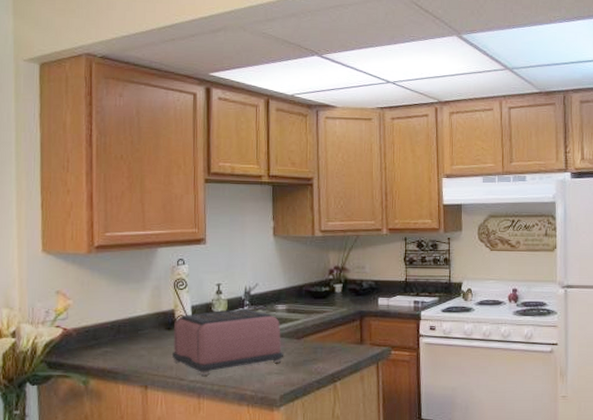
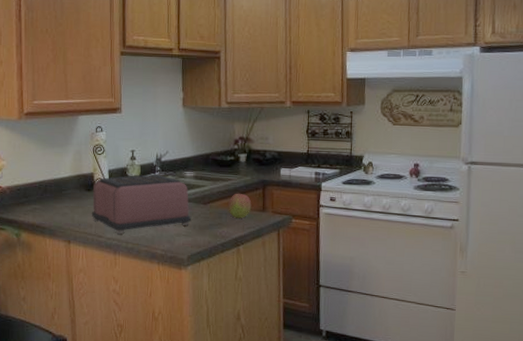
fruit: none [324,325,349,352] -> present [228,193,252,218]

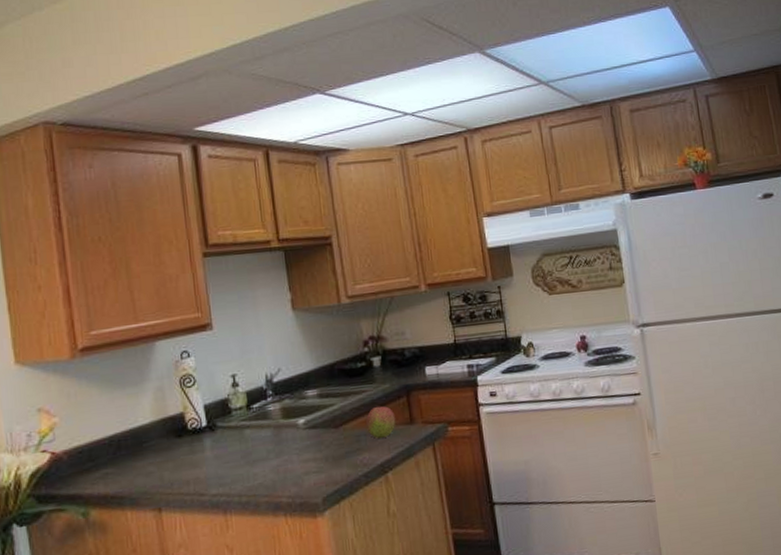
toaster: present [92,174,191,234] -> none [185,400,321,487]

